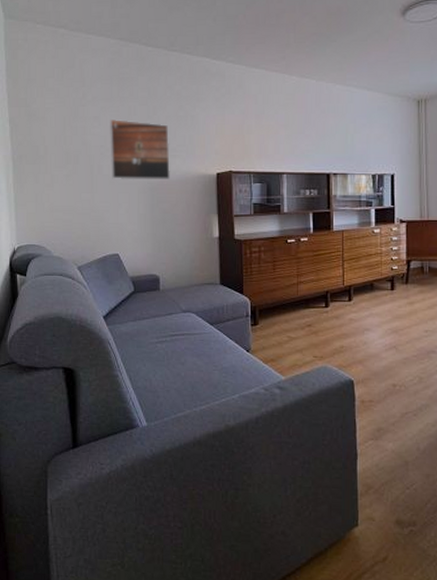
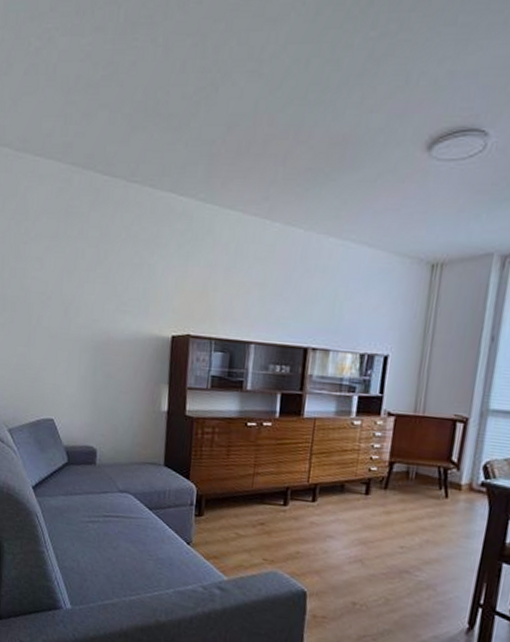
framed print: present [110,119,171,180] -> none [51,262,121,340]

